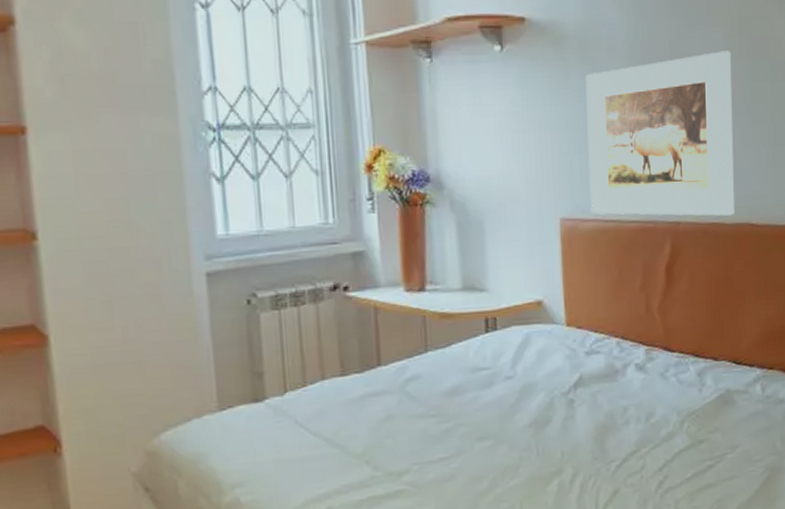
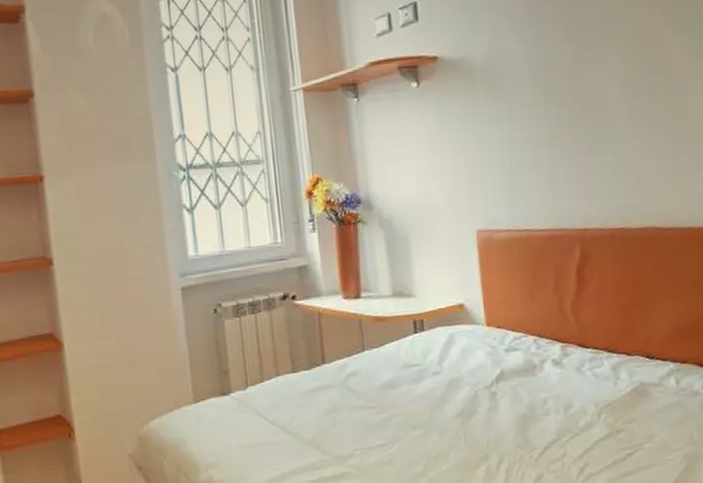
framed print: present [585,51,735,216] -> none [493,70,640,225]

